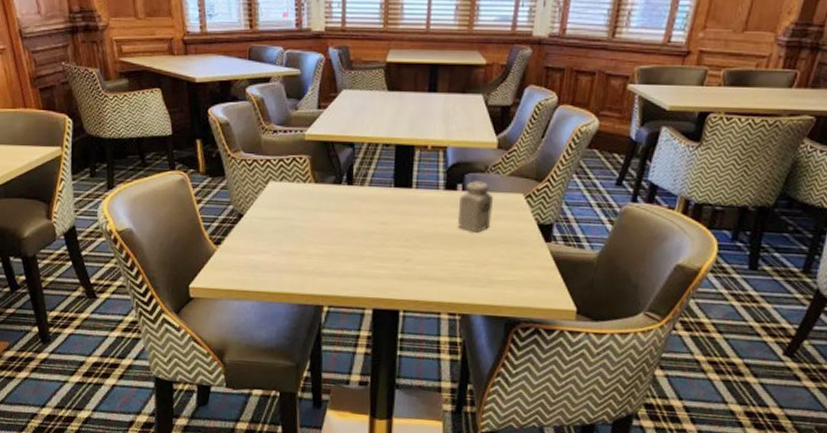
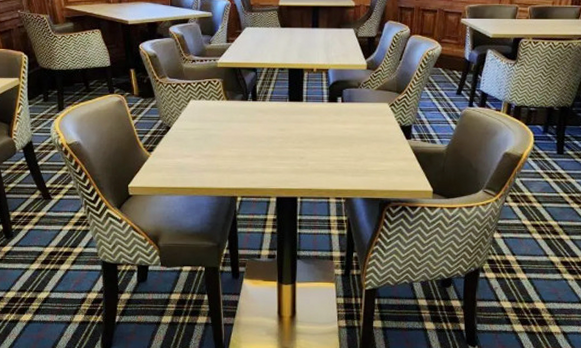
salt shaker: present [458,181,494,233] -> none [340,95,366,134]

